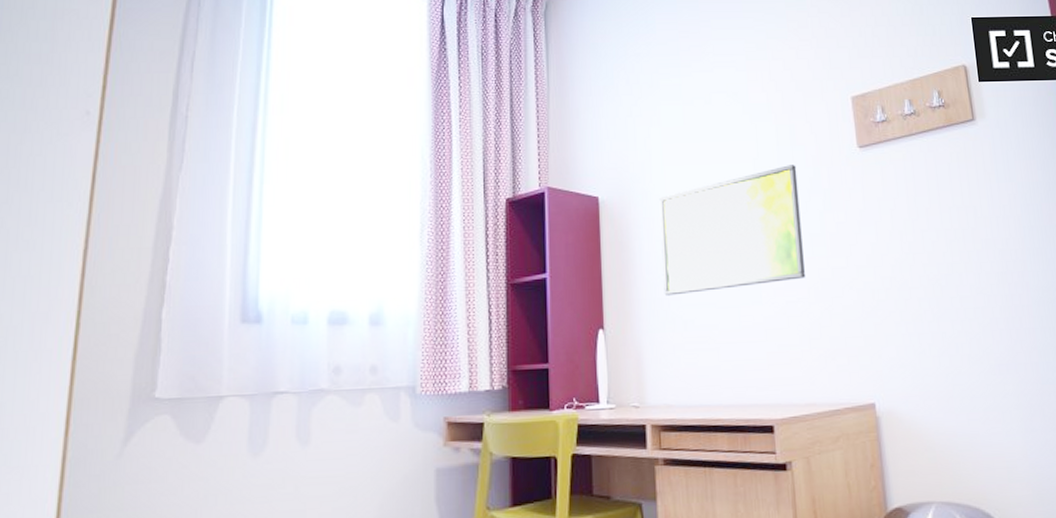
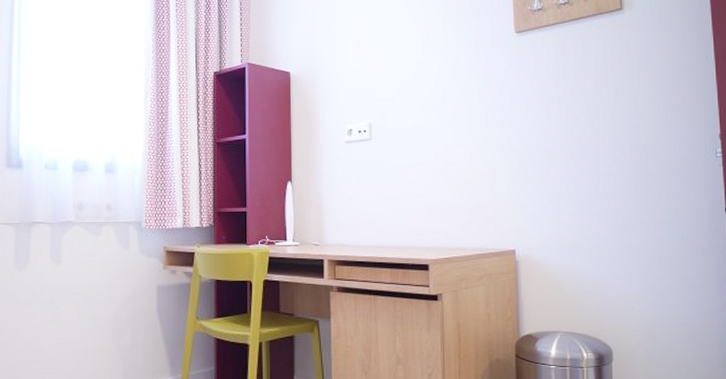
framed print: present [659,165,805,296] -> none [341,47,462,156]

